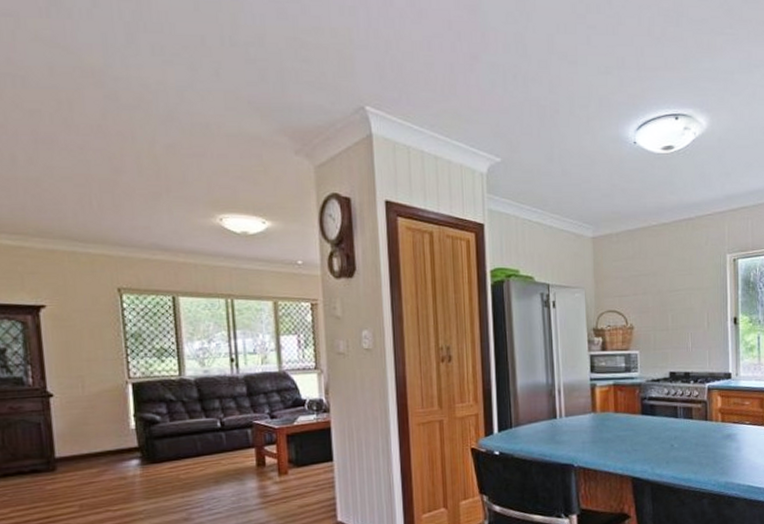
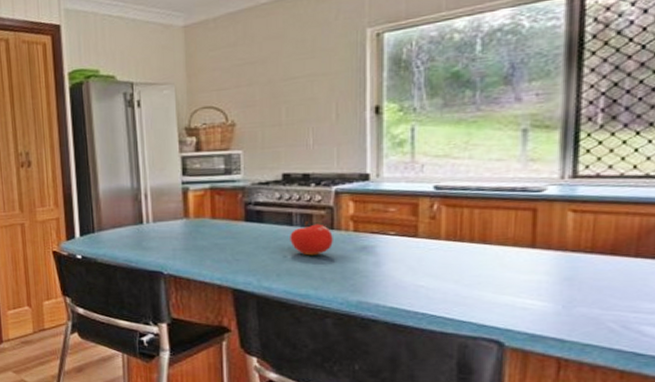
fruit: none [676,413,707,444] -> present [290,220,333,256]

